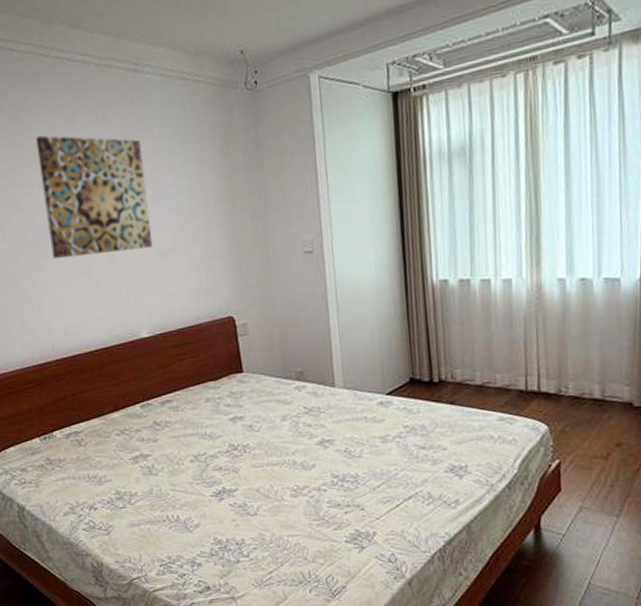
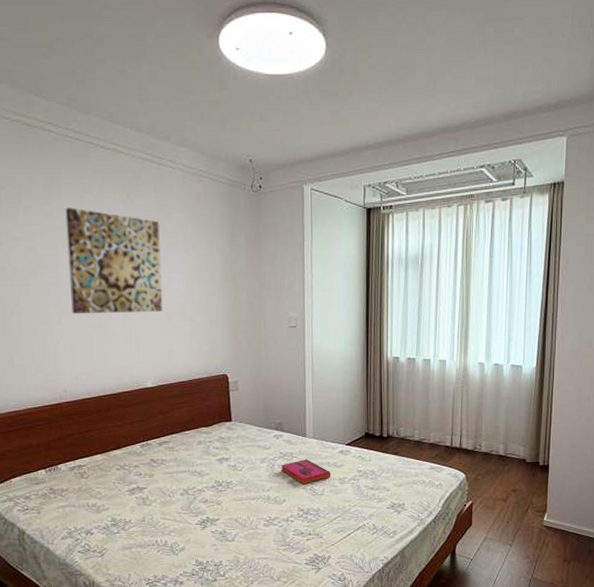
hardback book: none [307,413,370,446] -> present [281,458,331,485]

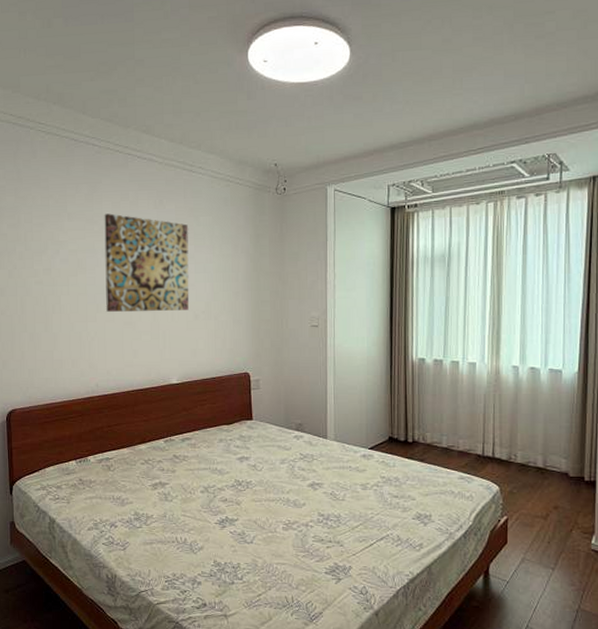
hardback book: present [281,458,331,485] -> none [301,461,353,488]

